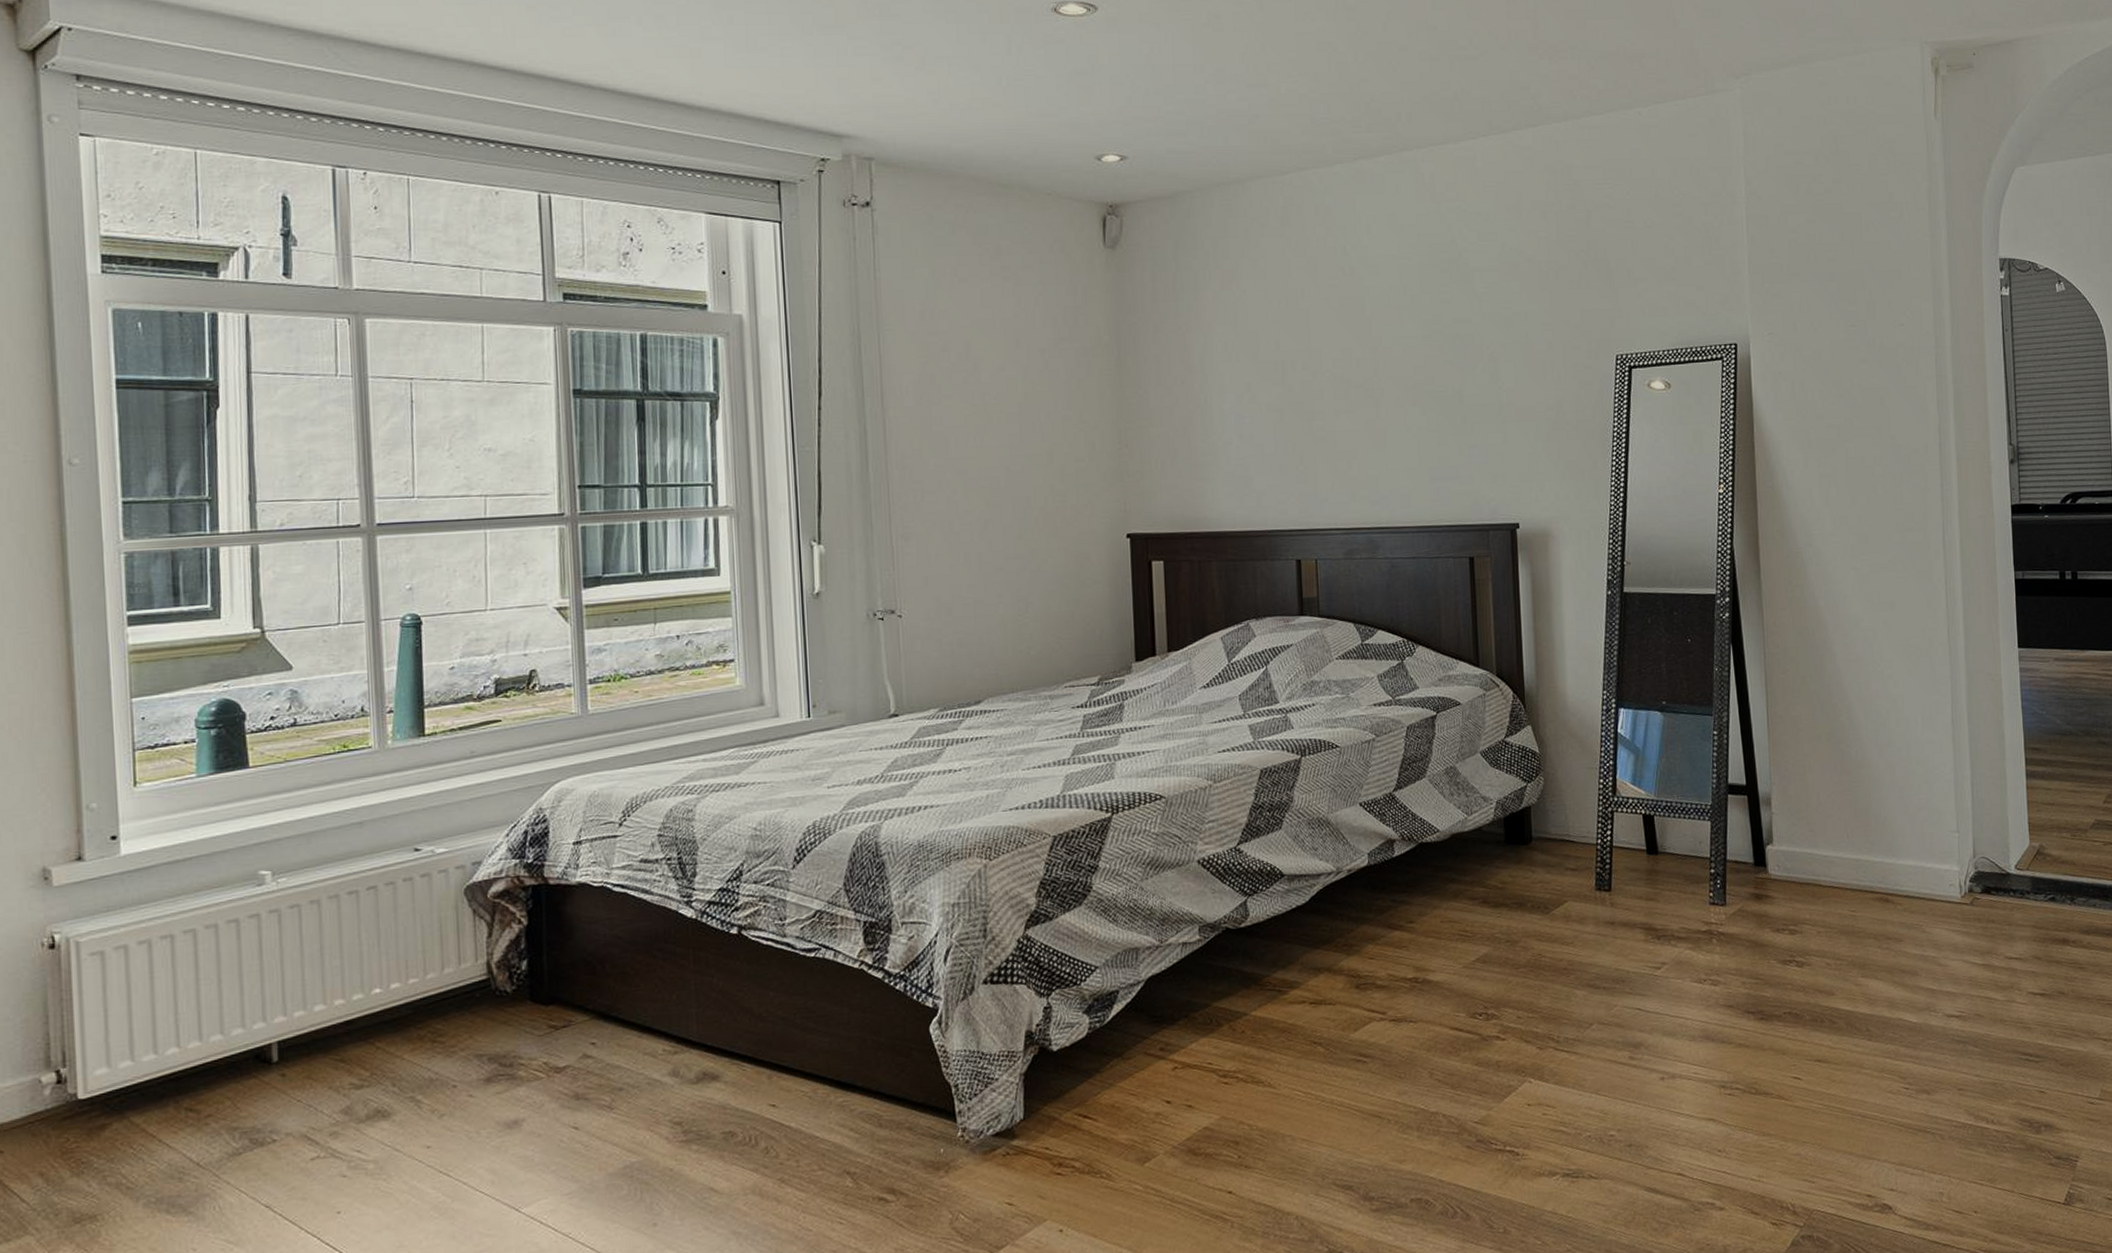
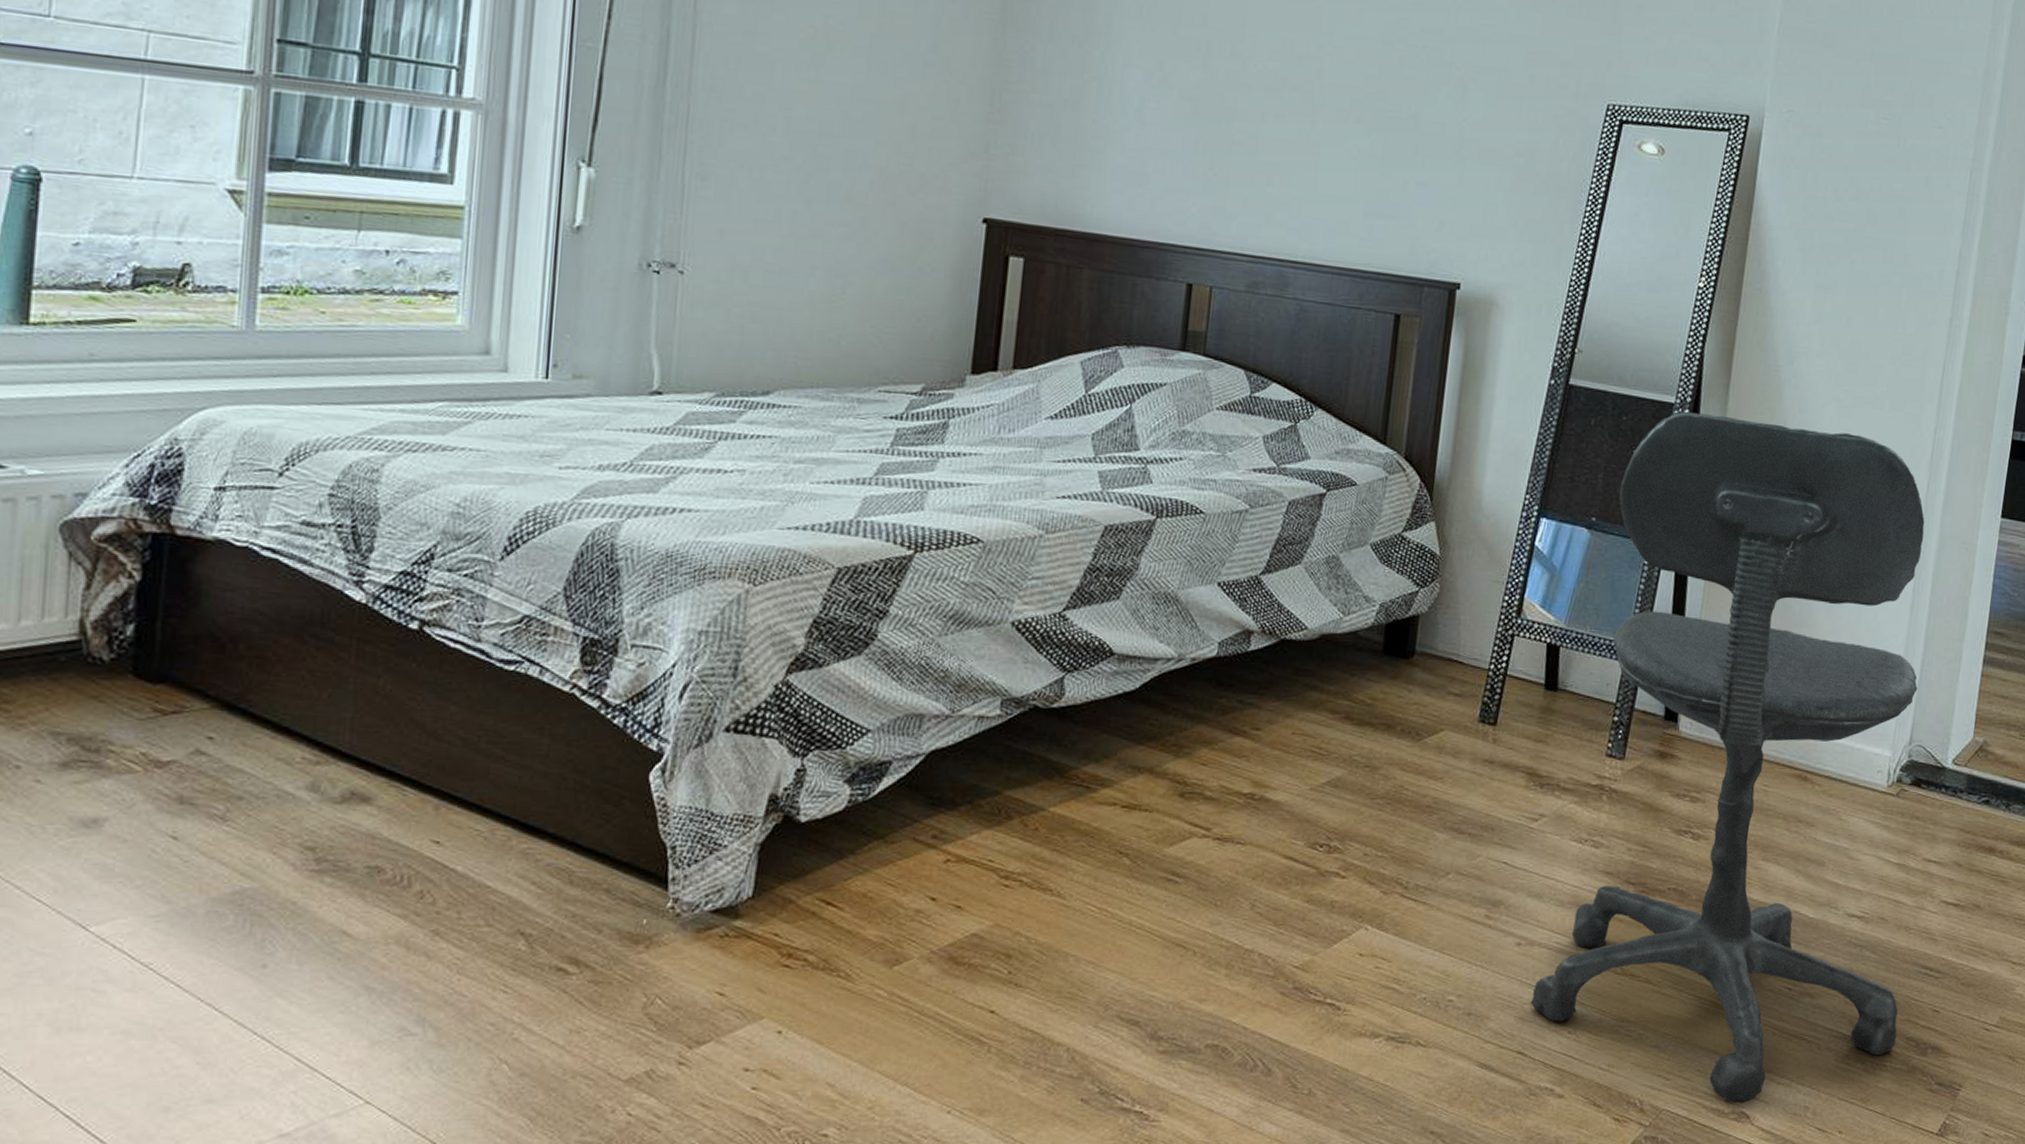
office chair: none [1680,596,2011,1197] -> present [1530,411,1925,1104]

